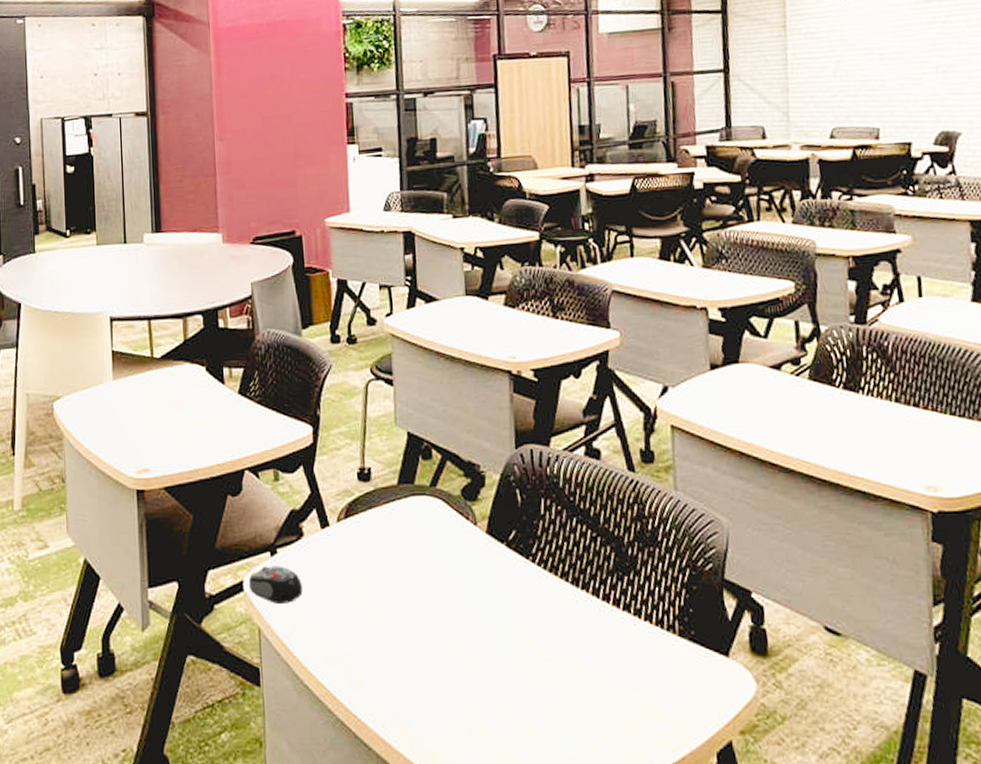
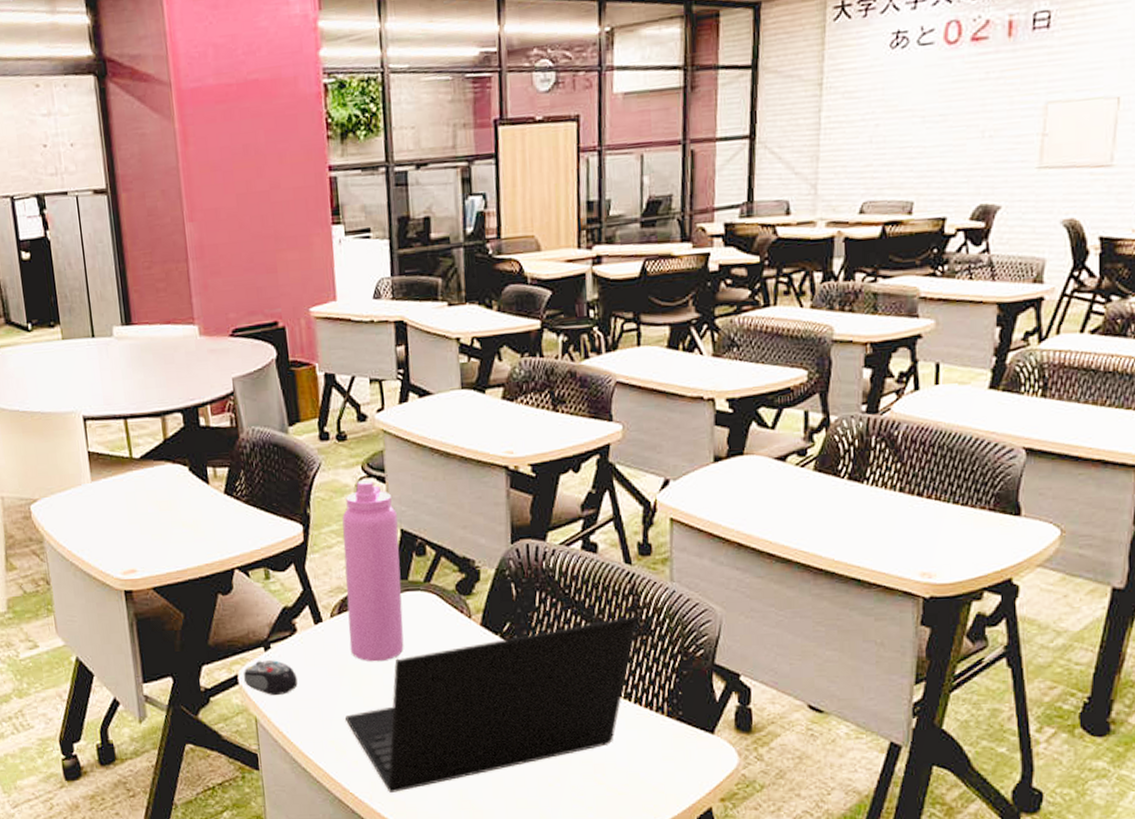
laptop: none [350,526,644,715] -> present [345,616,638,793]
water bottle: none [351,381,410,570] -> present [342,479,404,662]

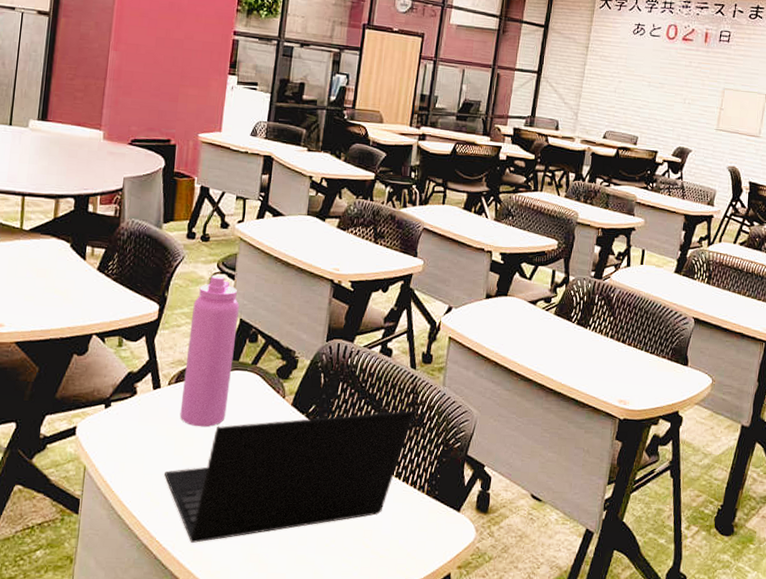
computer mouse: present [244,660,298,695] -> none [82,416,129,448]

